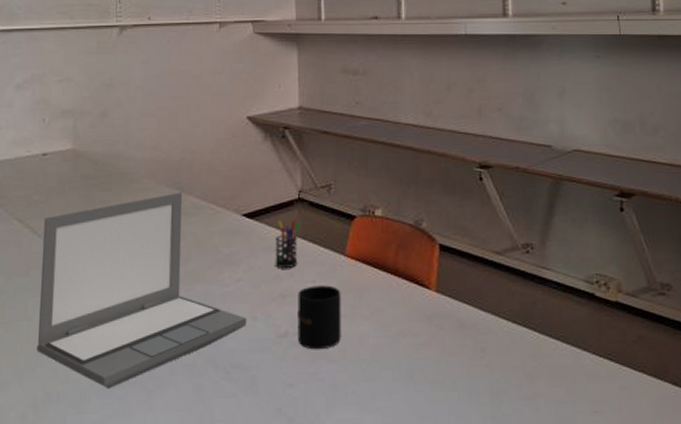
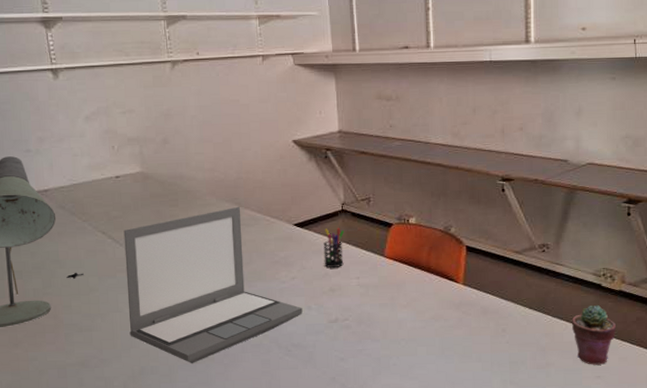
mug: present [297,285,341,350] -> none [345,281,383,332]
potted succulent: none [562,319,614,396] -> present [571,304,616,365]

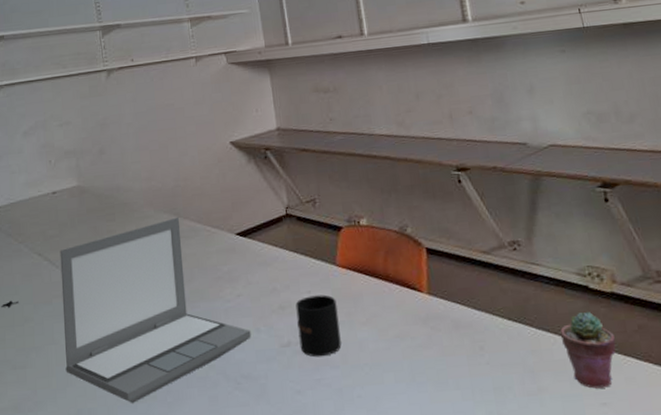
pen holder: present [323,227,345,268] -> none [269,234,293,281]
mug: none [345,281,383,332] -> present [295,294,342,358]

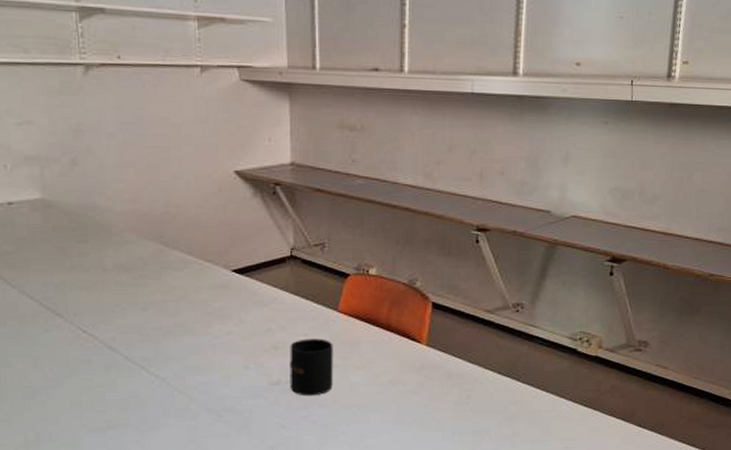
laptop: present [60,217,251,404] -> none [17,246,239,431]
potted succulent: present [560,311,616,389] -> none [542,371,589,435]

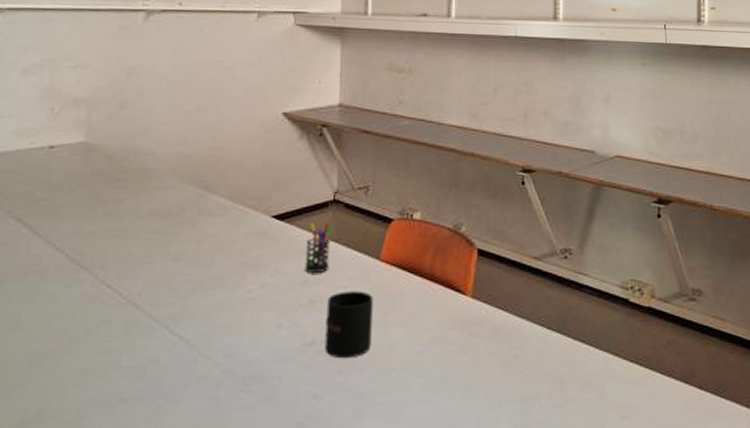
pen holder: none [267,275,293,322] -> present [304,221,335,273]

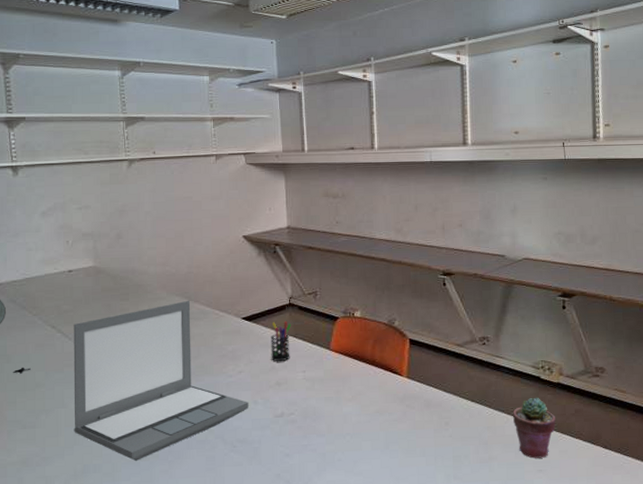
laptop: none [29,191,271,405] -> present [73,300,249,462]
mug: present [324,291,374,359] -> none [291,374,328,427]
potted succulent: none [594,324,644,402] -> present [512,397,556,459]

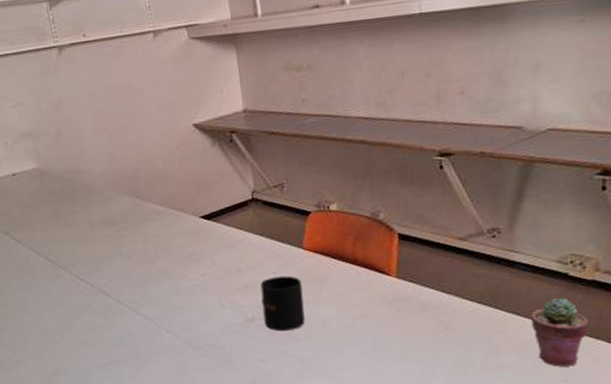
laptop: present [73,300,249,462] -> none [25,199,216,366]
pen holder: present [270,320,292,361] -> none [234,218,258,262]
mug: none [291,374,328,427] -> present [260,276,305,332]

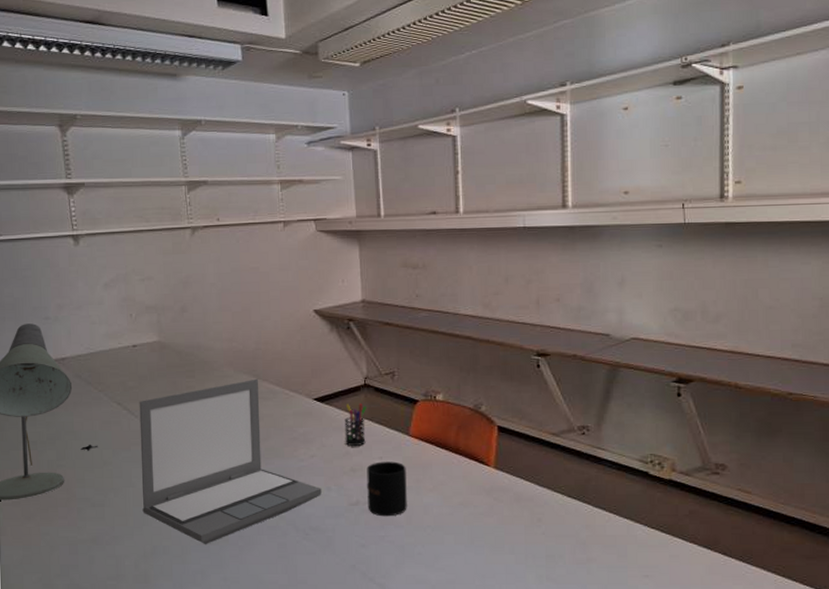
laptop: none [25,199,216,366] -> present [139,378,322,545]
pen holder: none [234,218,258,262] -> present [344,402,367,446]
potted succulent: present [530,297,588,367] -> none [615,494,666,562]

